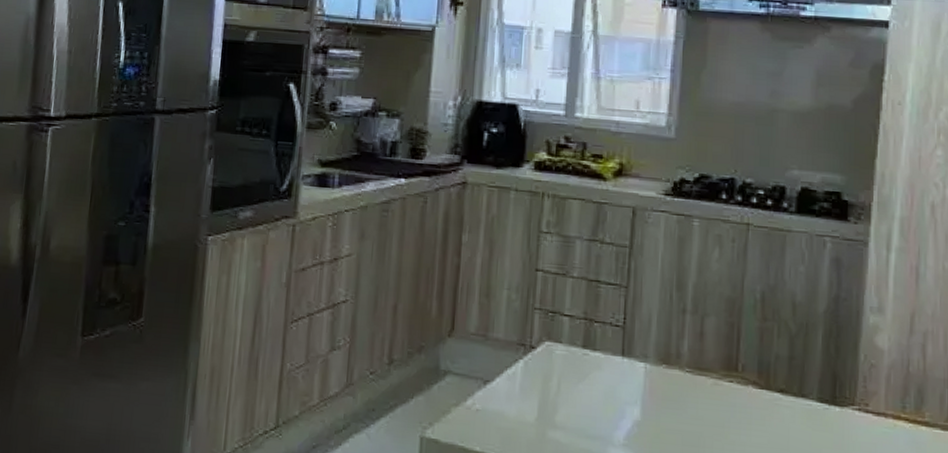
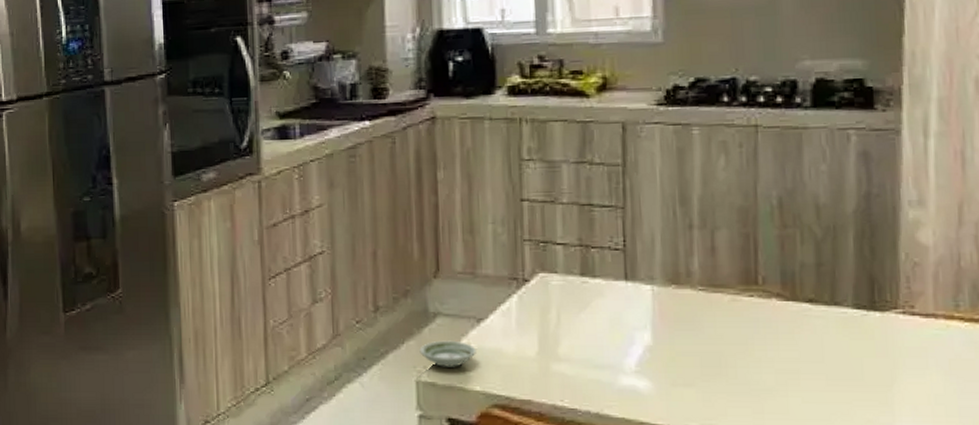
saucer: none [427,398,480,426] -> present [419,340,476,367]

